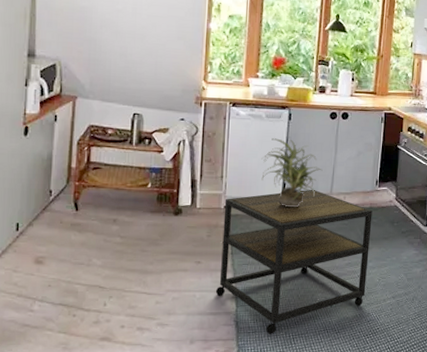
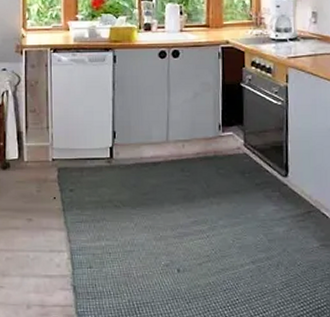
side table: present [215,189,373,334] -> none [49,137,218,301]
potted plant: present [261,138,323,208] -> none [87,83,156,159]

